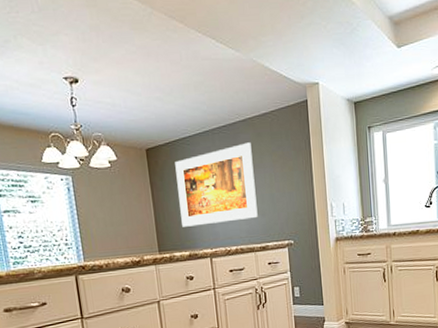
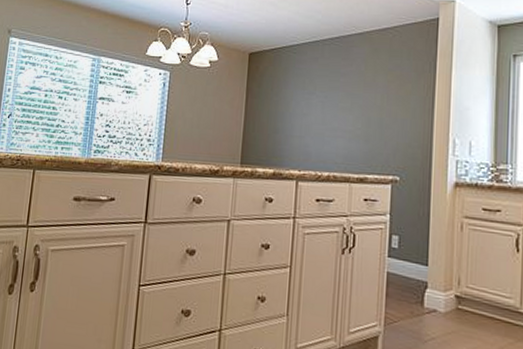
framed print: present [175,142,258,227] -> none [271,57,365,143]

